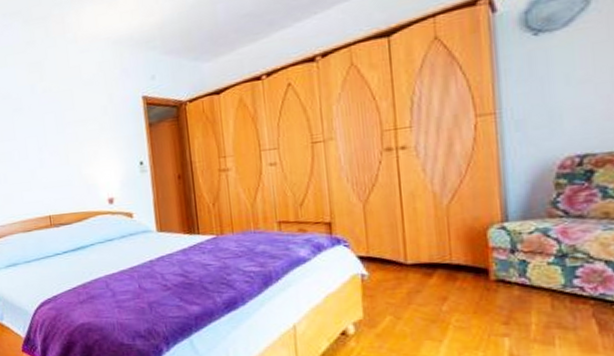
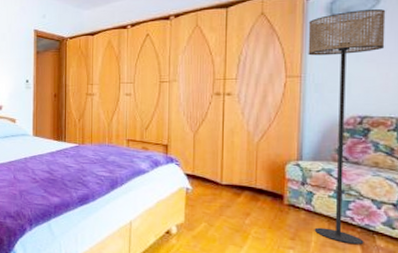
floor lamp: none [498,11,603,322] -> present [308,8,386,245]

